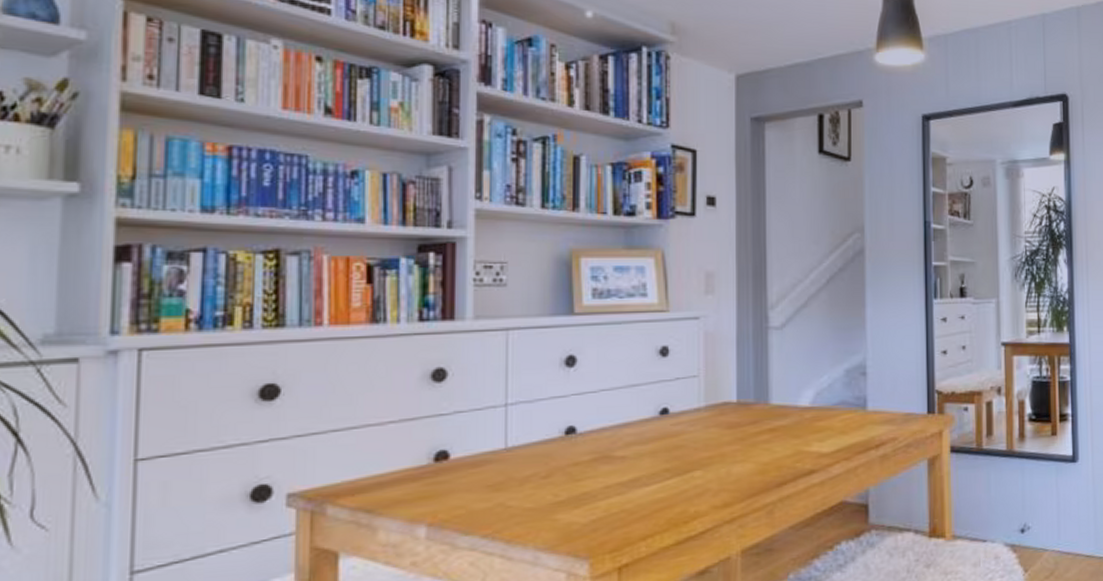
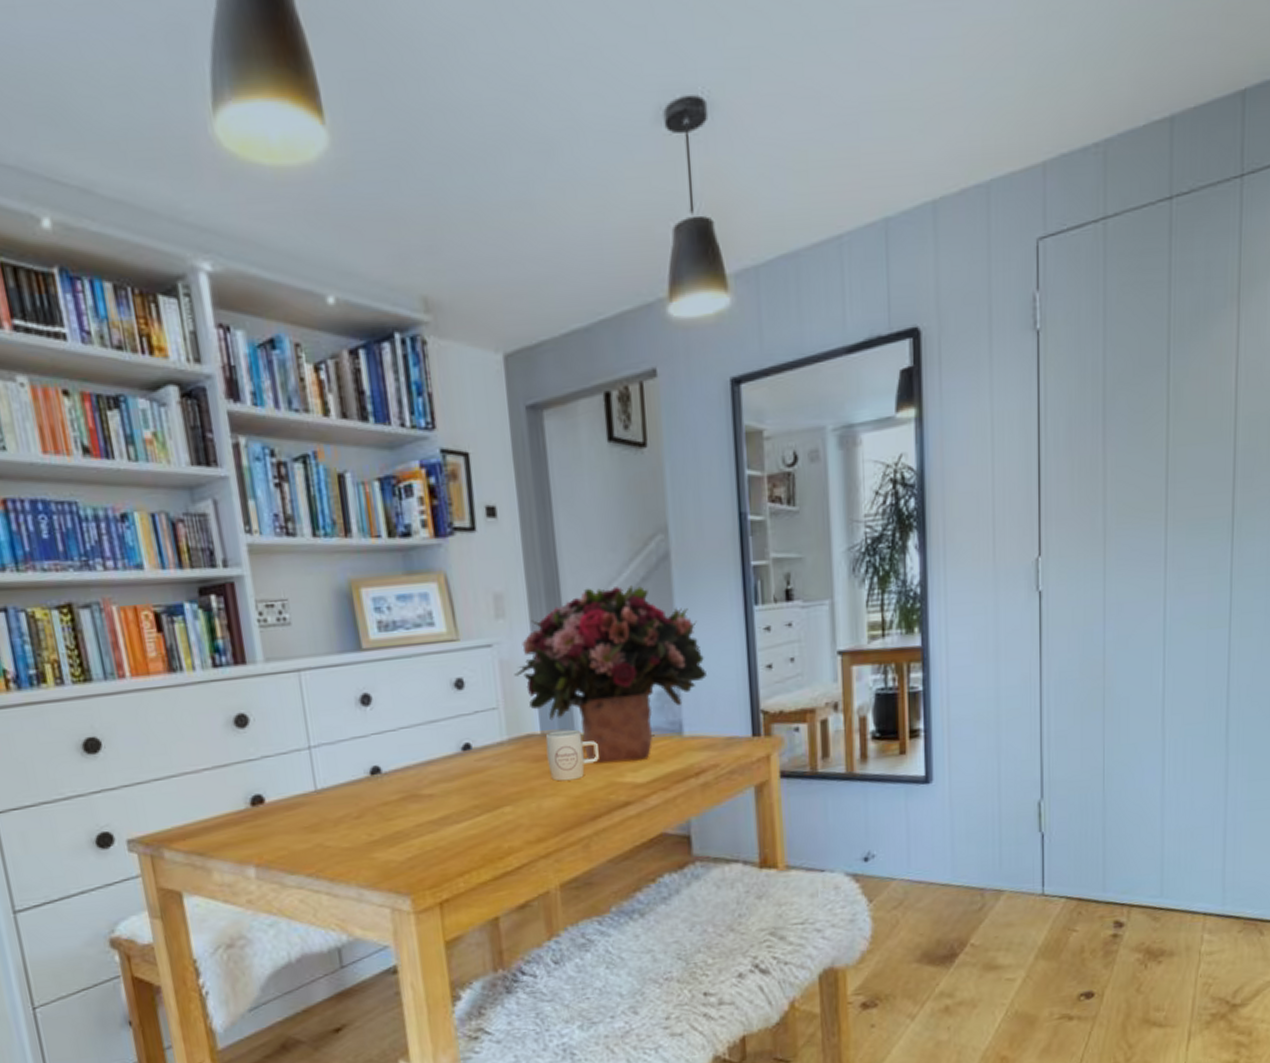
bouquet: none [717,273,890,433] -> present [514,585,707,764]
mug: none [740,399,790,449] -> present [545,729,600,782]

